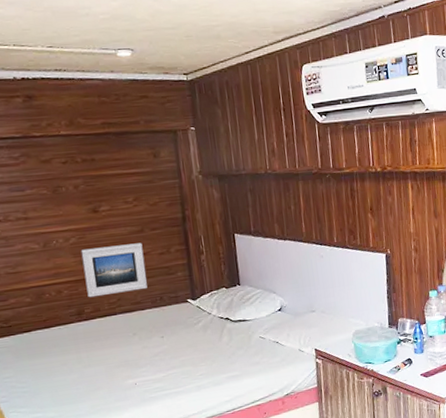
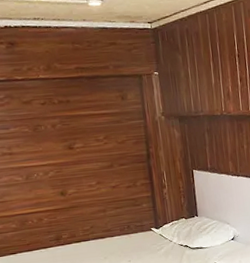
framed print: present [80,242,147,298] -> none [58,177,117,225]

